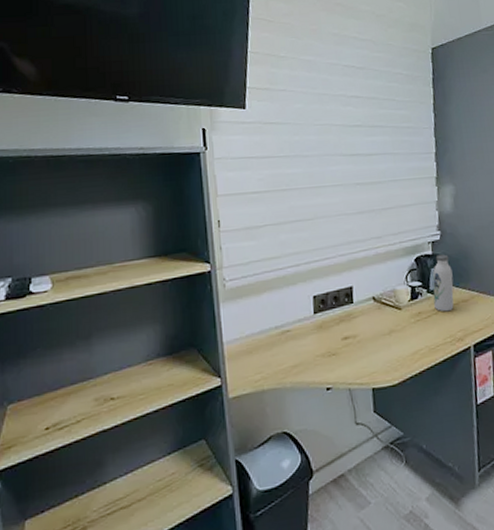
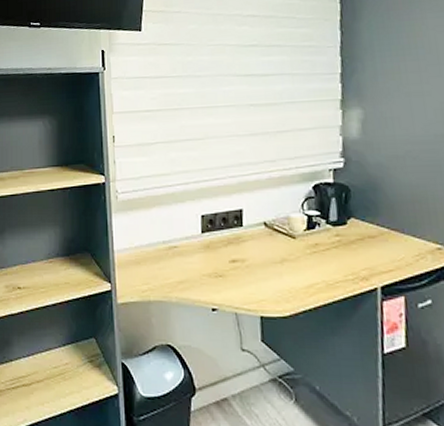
water bottle: present [432,254,454,312] -> none [333,184,359,247]

